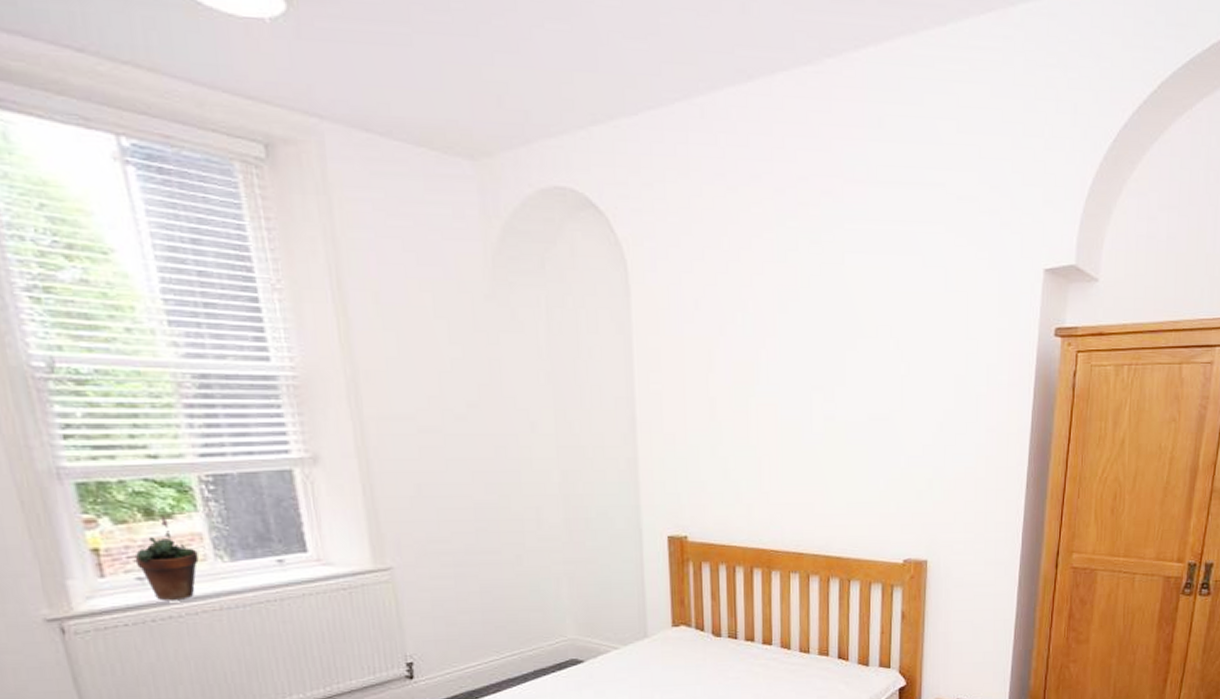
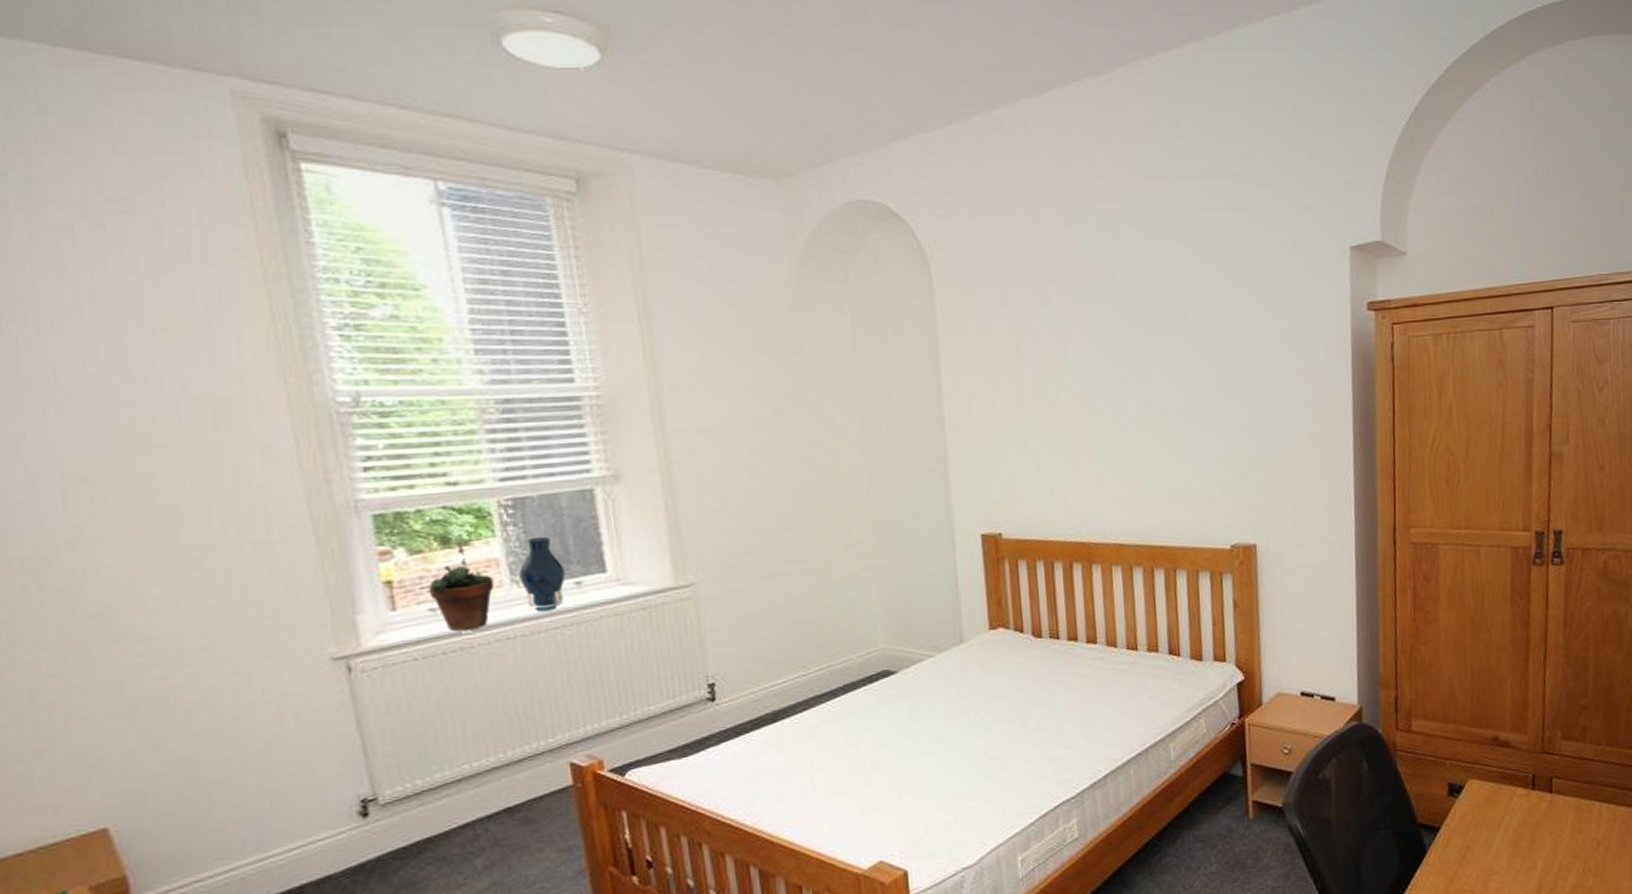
vase: none [222,513,268,587] -> present [519,536,566,612]

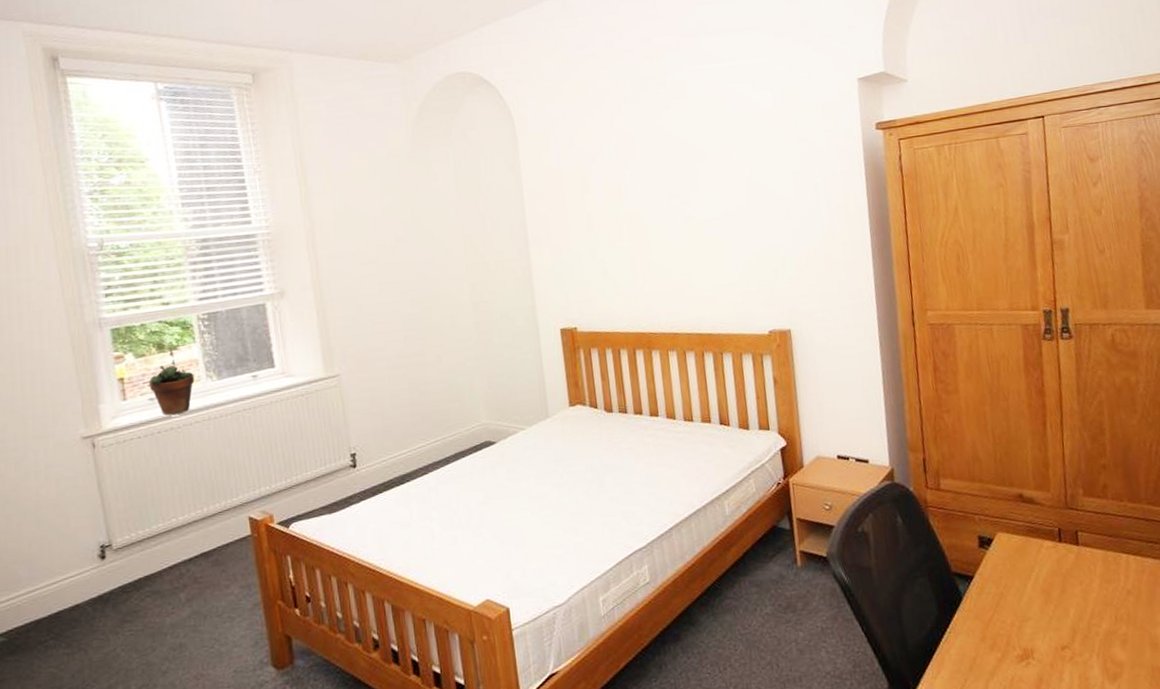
vase: present [519,536,566,612] -> none [212,341,246,400]

